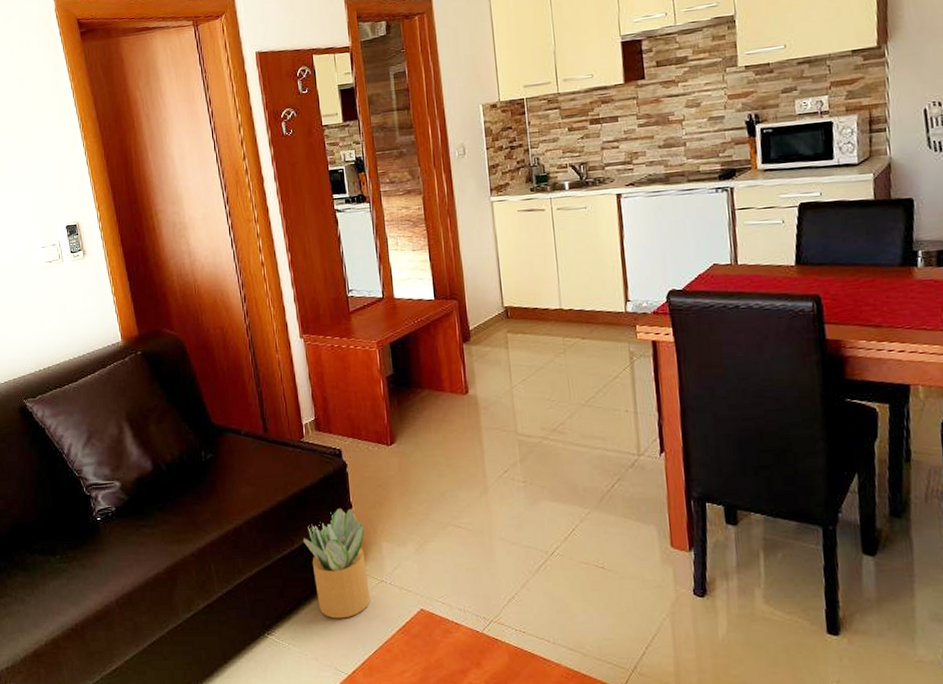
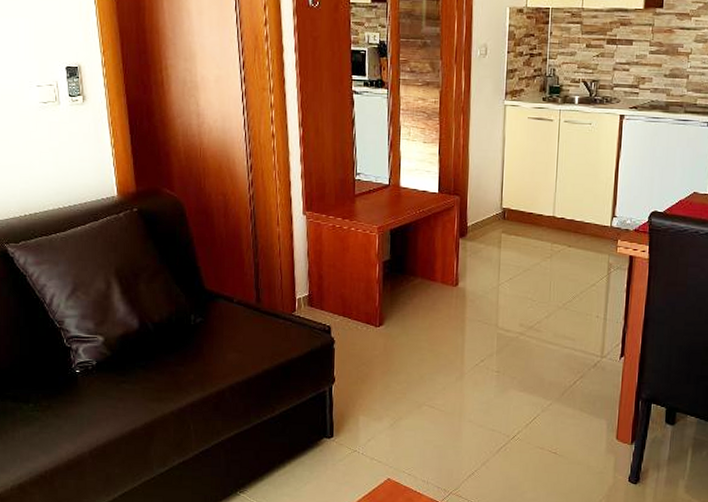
potted plant: present [304,507,370,619] -> none [285,380,344,483]

